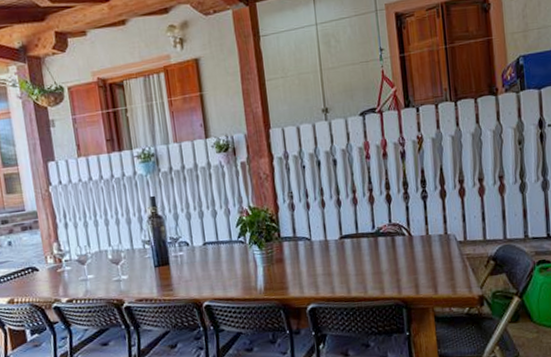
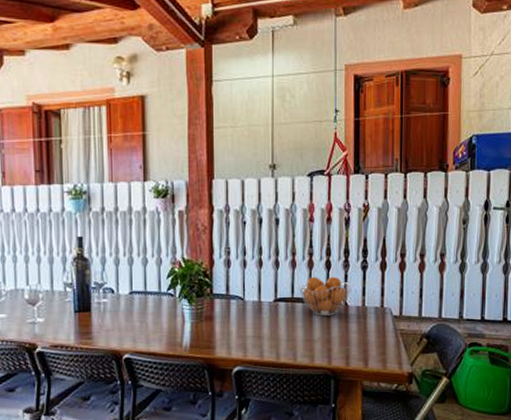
fruit basket: none [362,209,413,249] -> present [299,276,351,316]

